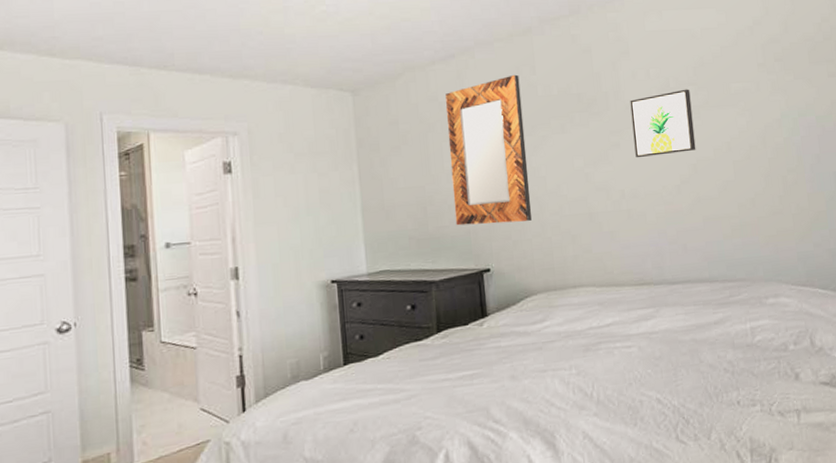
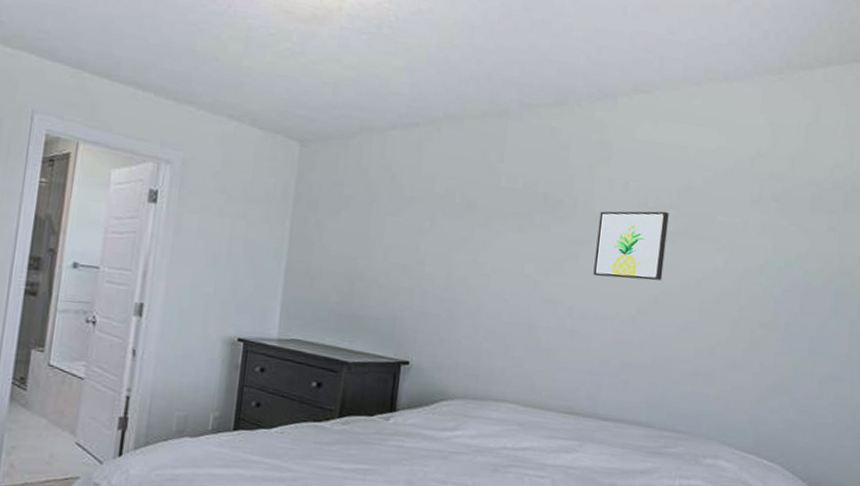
home mirror: present [445,74,532,226] -> none [382,157,485,319]

